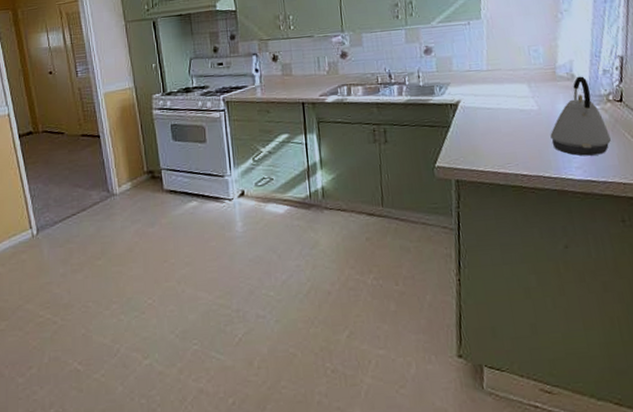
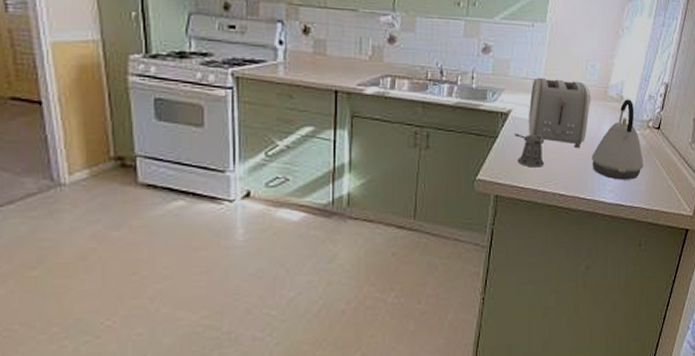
pepper shaker: none [466,120,502,152] -> present [515,133,545,168]
toaster: none [476,66,541,130] -> present [528,77,591,149]

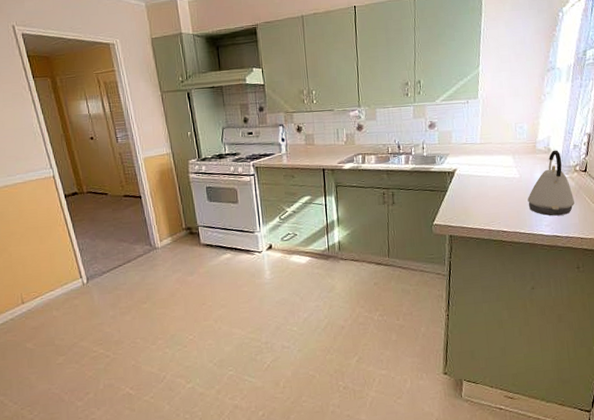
pepper shaker: present [515,133,545,168] -> none [461,186,488,212]
toaster: present [528,77,591,149] -> none [470,141,523,194]

